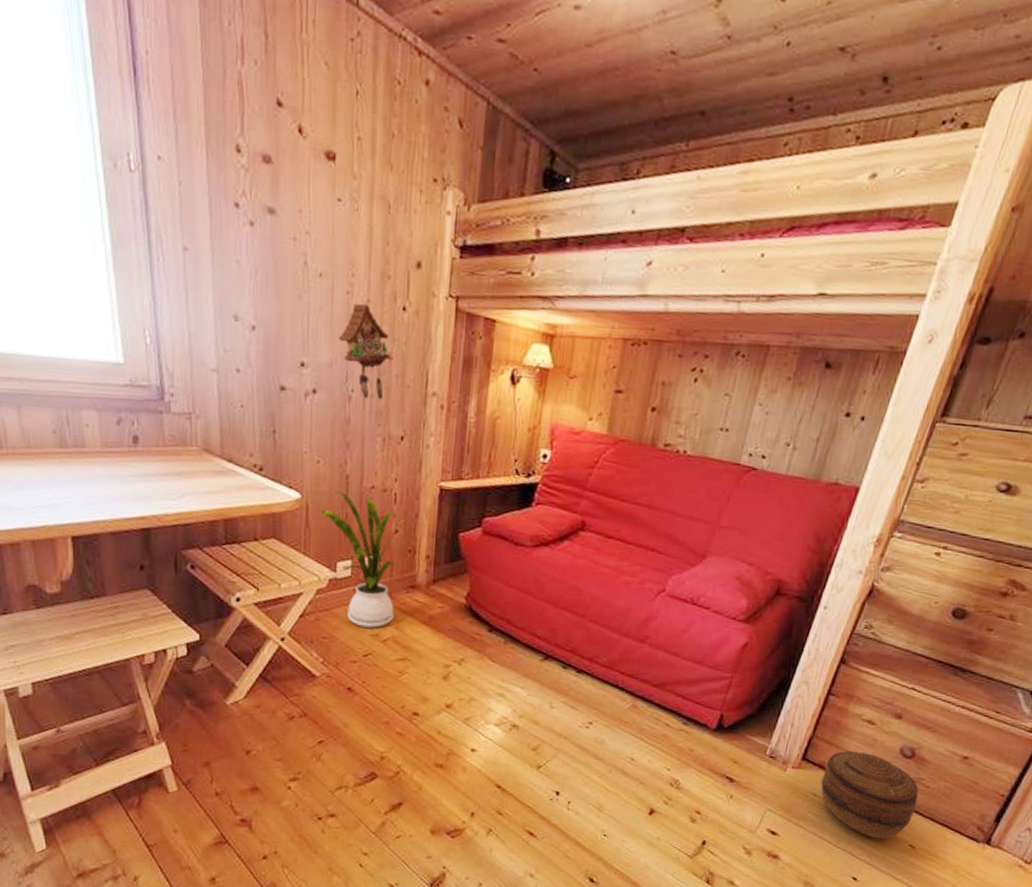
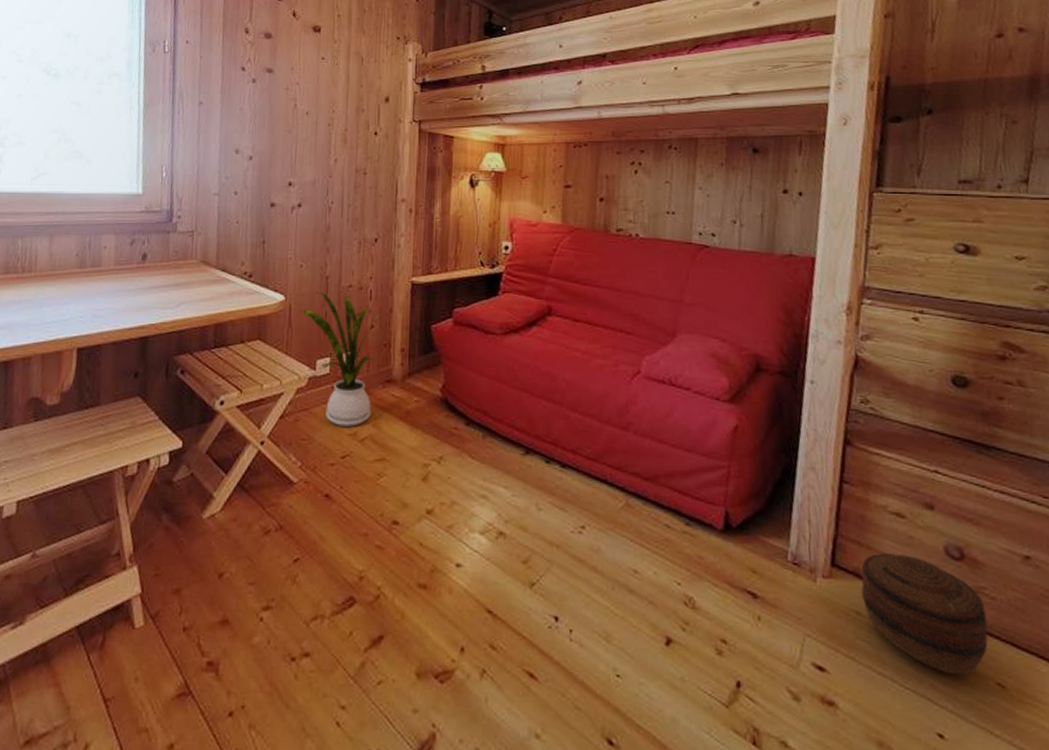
cuckoo clock: present [338,303,390,400] -> none [321,132,365,209]

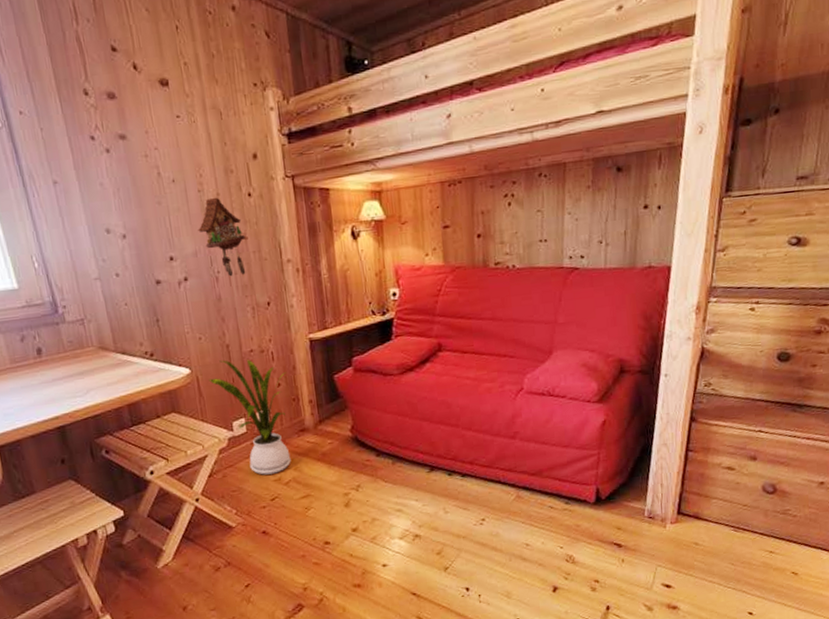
cuckoo clock: none [321,132,365,209] -> present [198,197,246,277]
basket: present [861,552,989,676] -> none [699,496,790,573]

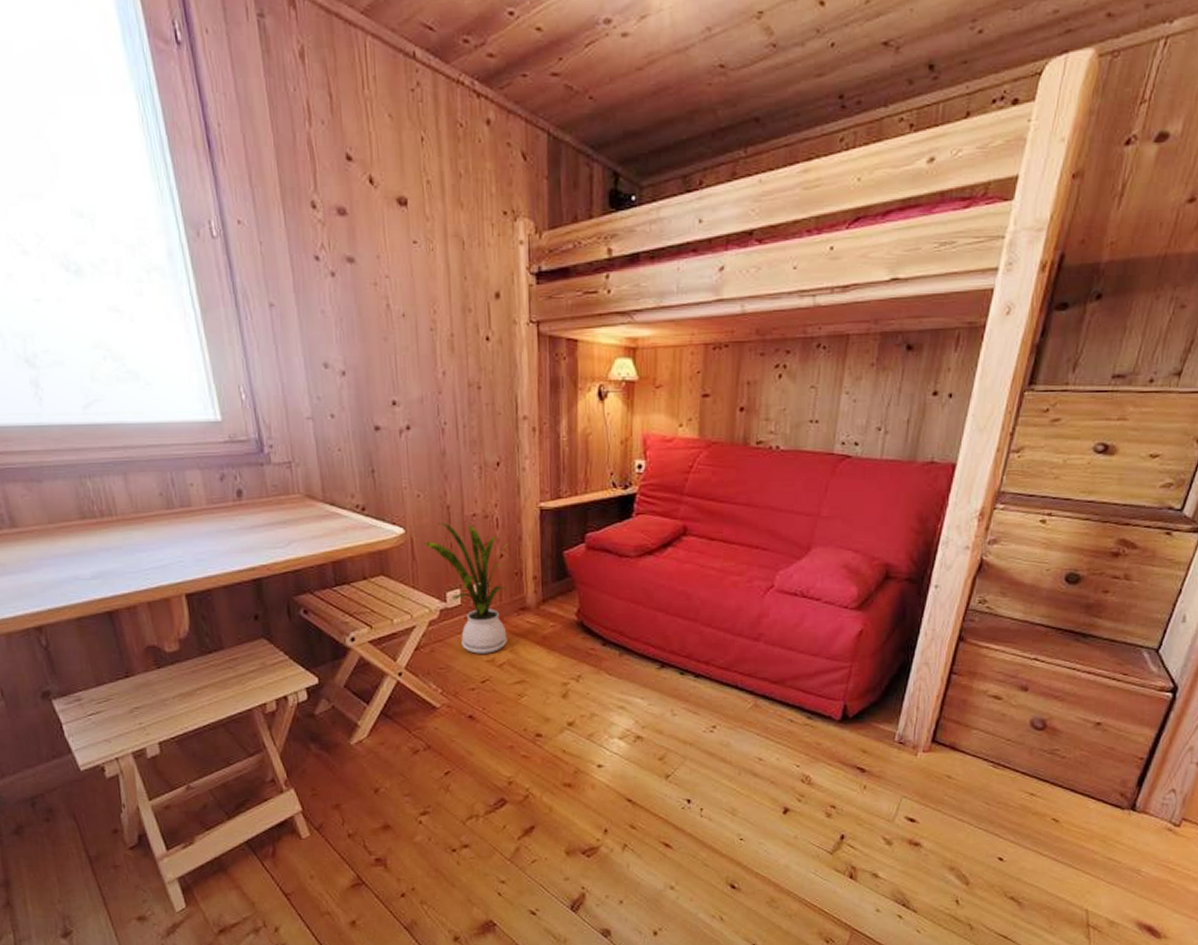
cuckoo clock: present [198,197,246,277] -> none [426,338,479,430]

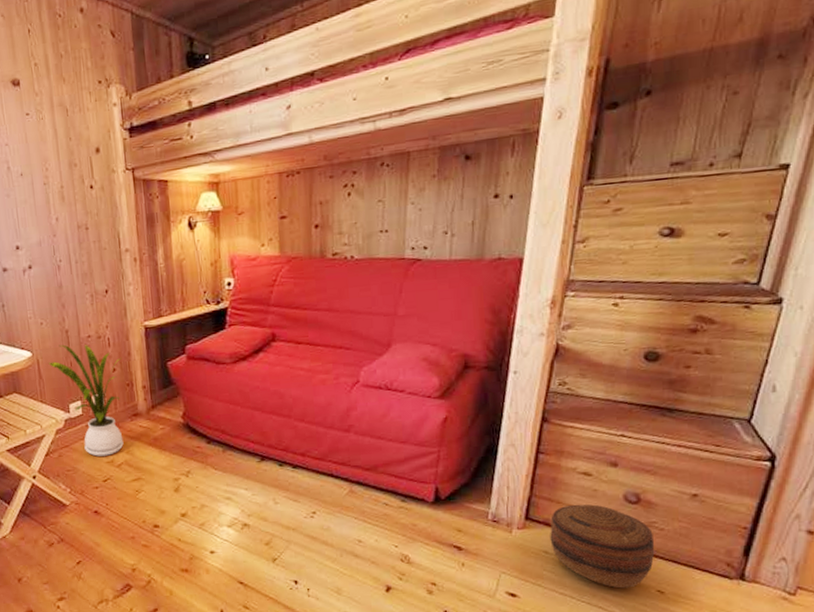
basket: none [954,728,1055,816] -> present [550,504,655,589]

